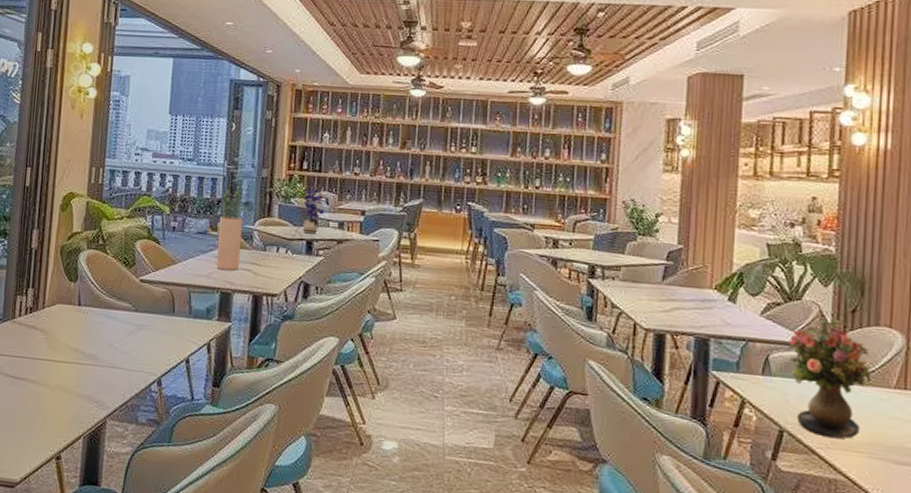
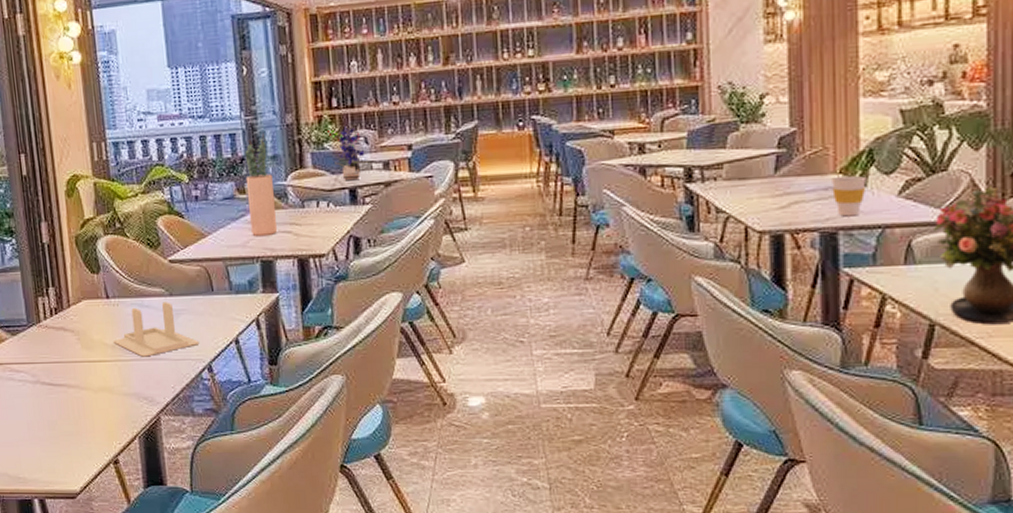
napkin holder: none [77,316,154,364] -> present [114,302,200,357]
cup: none [707,291,736,328] -> present [832,175,867,217]

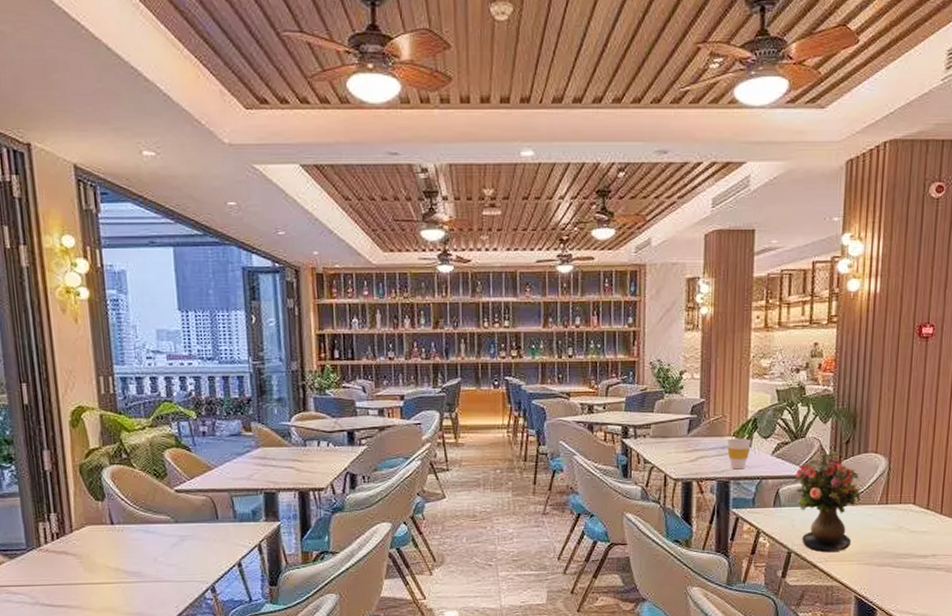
napkin holder: present [114,302,200,357] -> none [118,528,204,579]
vase: present [245,133,277,237] -> none [252,377,280,471]
flower arrangement: present [328,126,372,181] -> none [330,376,369,424]

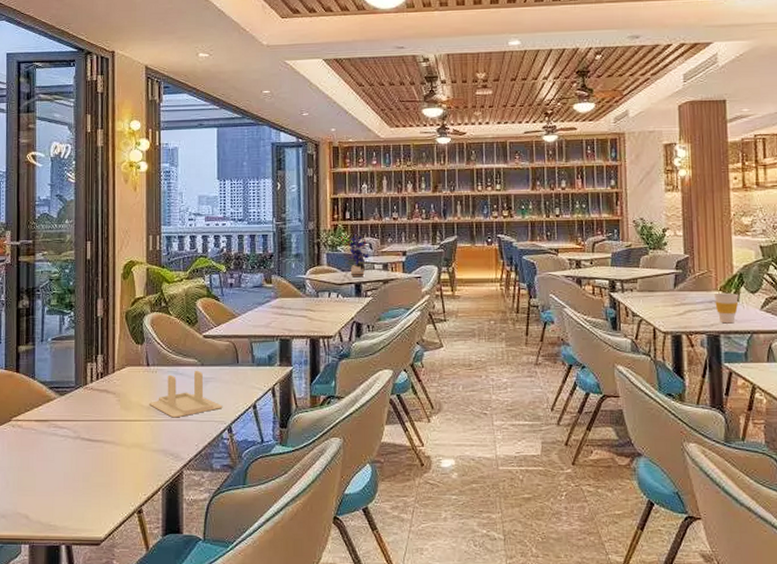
napkin holder: none [118,528,204,579] -> present [149,371,223,418]
flower arrangement: none [330,376,369,424] -> present [341,234,374,278]

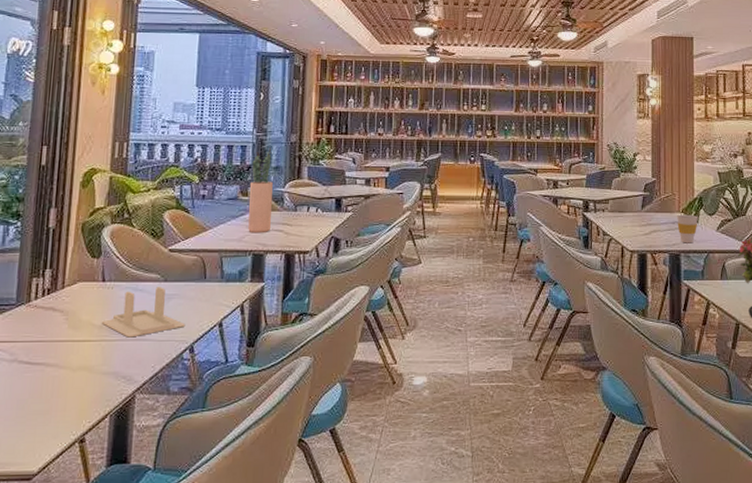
vase: none [273,235,295,319] -> present [248,147,273,233]
flower arrangement: present [341,234,374,278] -> none [324,148,357,192]

